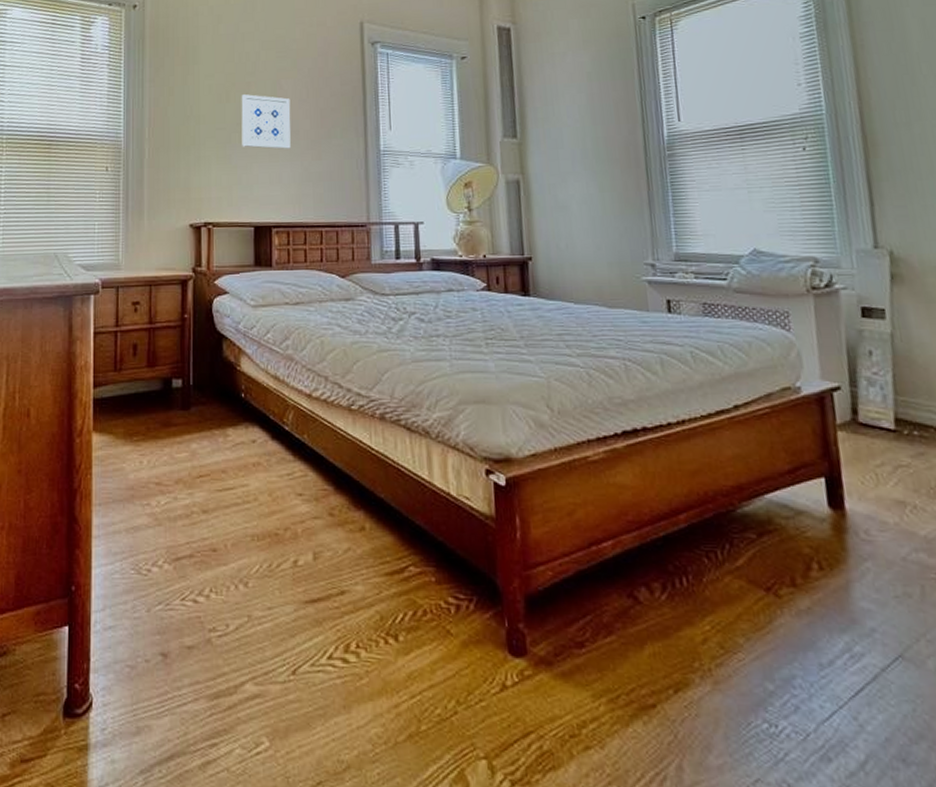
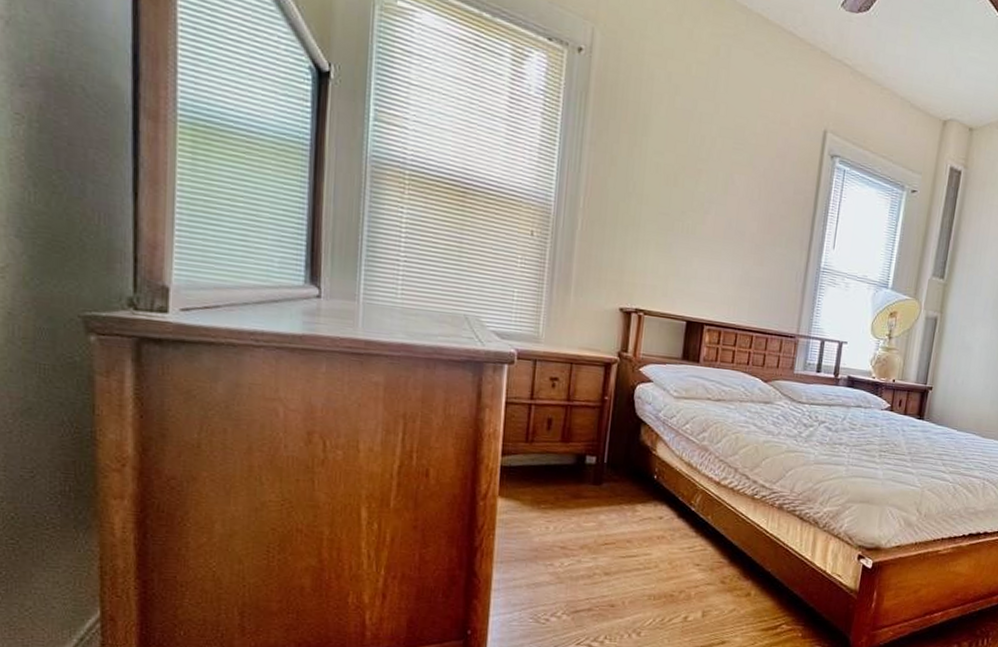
wall art: present [241,94,291,149] -> none [684,181,741,249]

